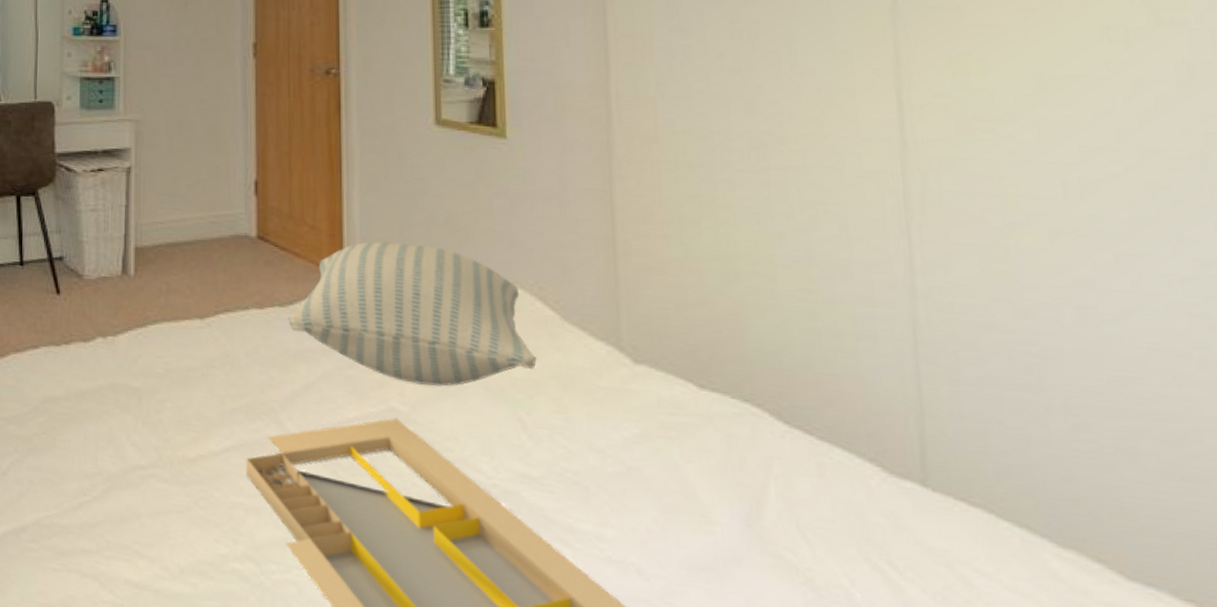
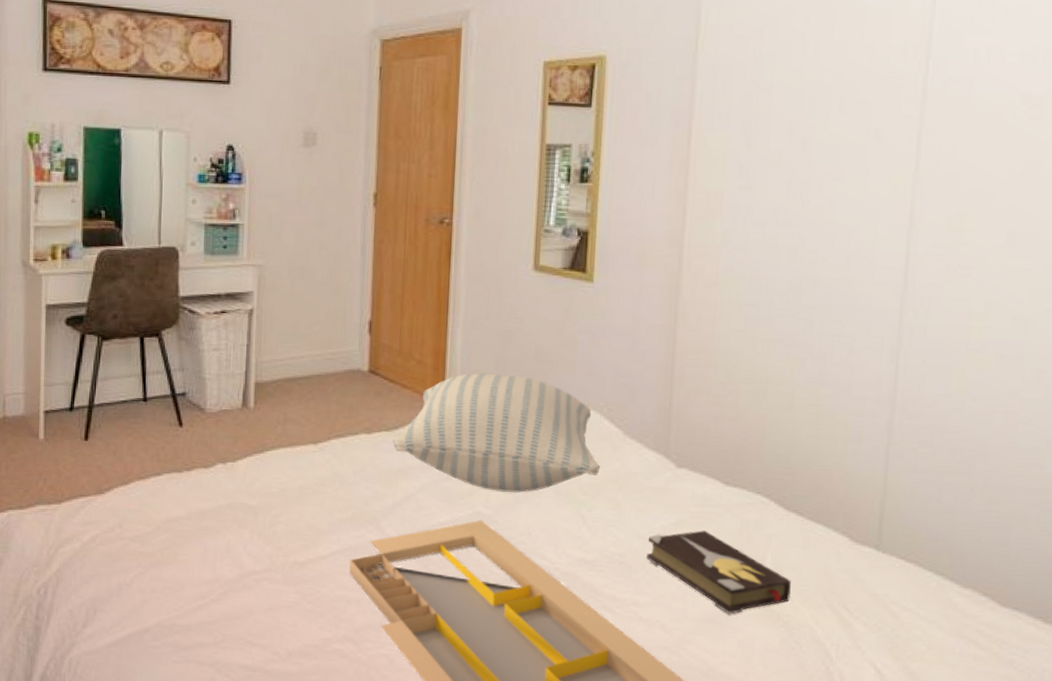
hardback book: none [607,446,810,562] -> present [646,530,791,614]

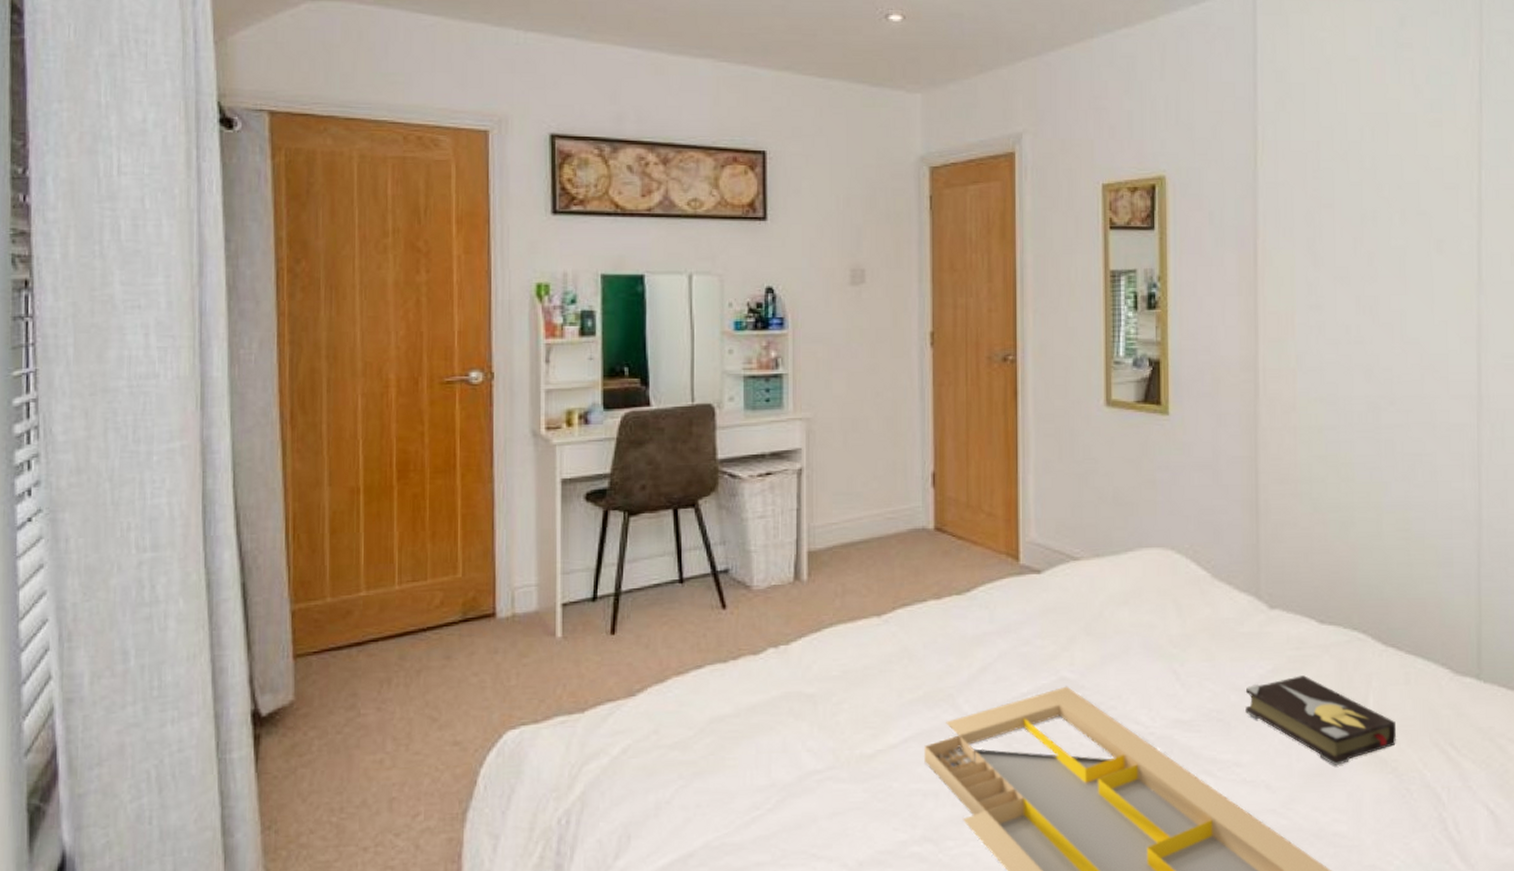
pillow: present [393,373,600,493] -> none [966,521,1190,652]

